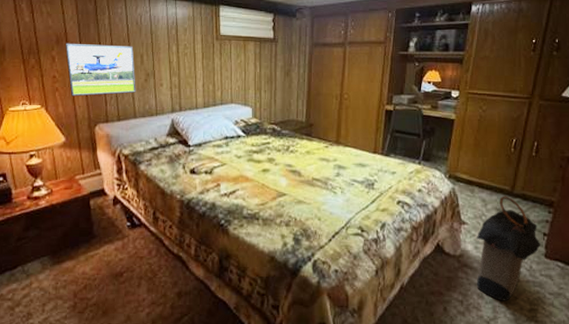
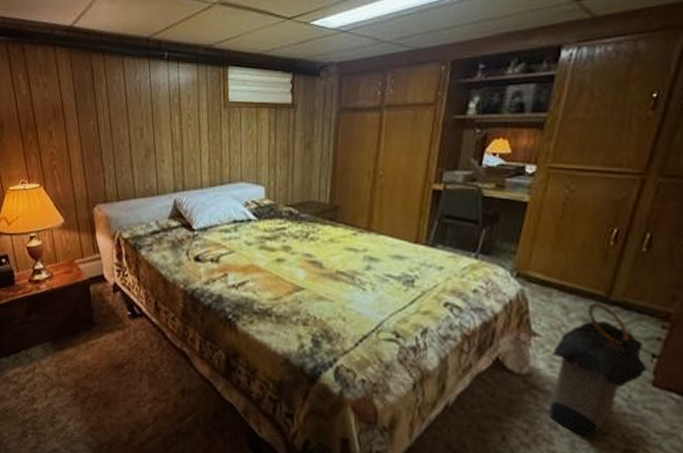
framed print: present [65,43,136,97] -> none [62,116,136,175]

